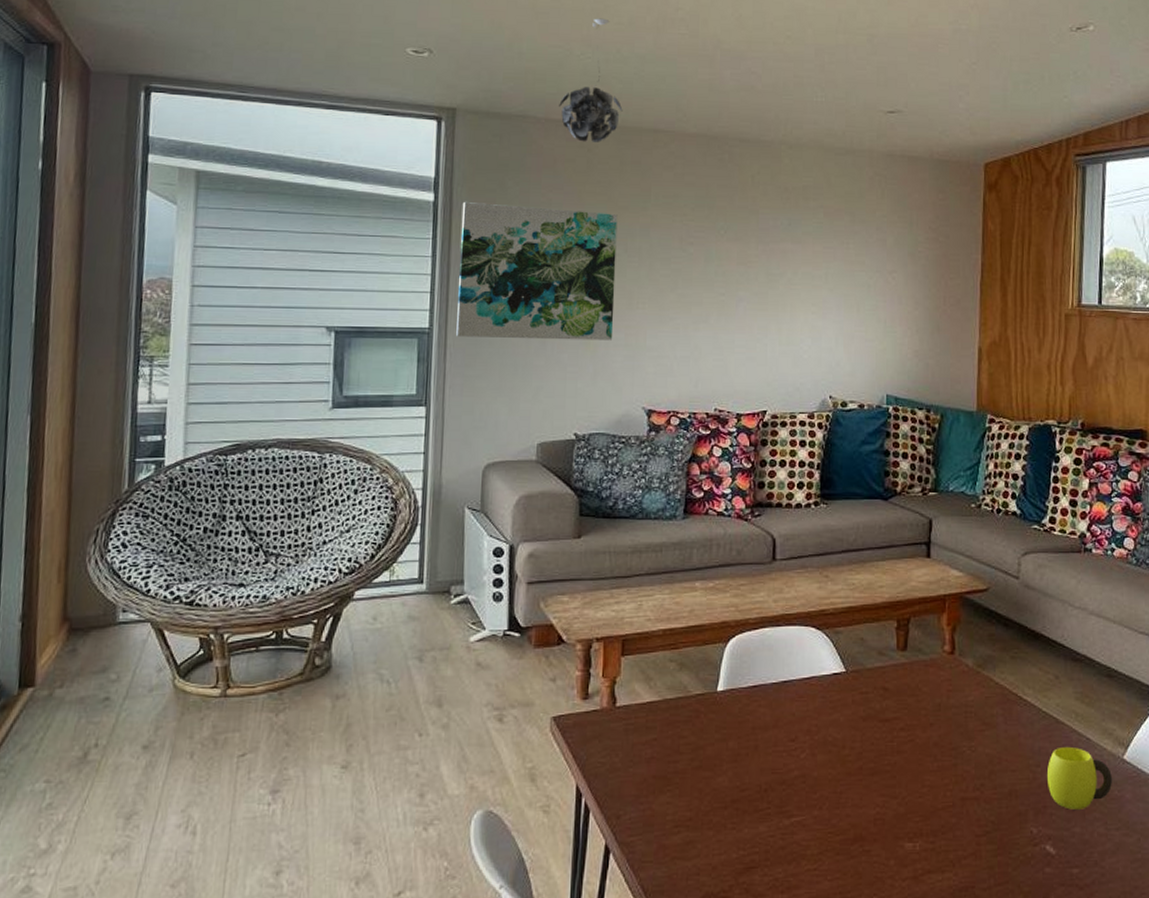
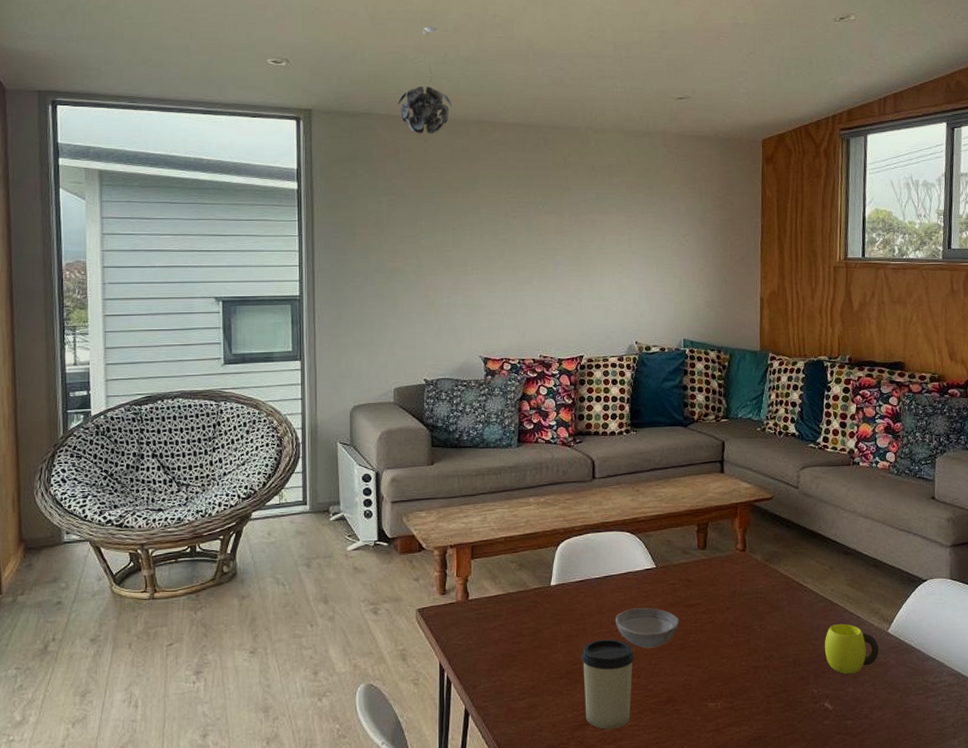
wall art: present [456,202,618,341] -> none [321,189,453,302]
cup: none [751,760,816,874] -> present [581,639,634,729]
bowl: none [795,722,873,773] -> present [616,608,680,648]

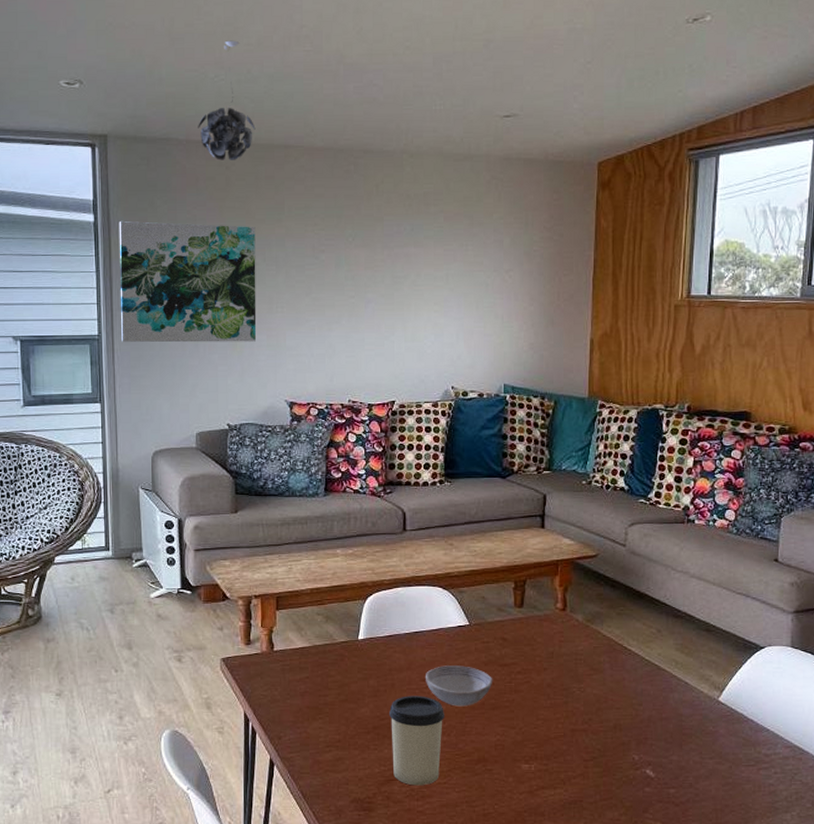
wall art: none [321,189,453,302] -> present [119,221,257,343]
cup: present [824,623,879,674] -> none [648,689,707,741]

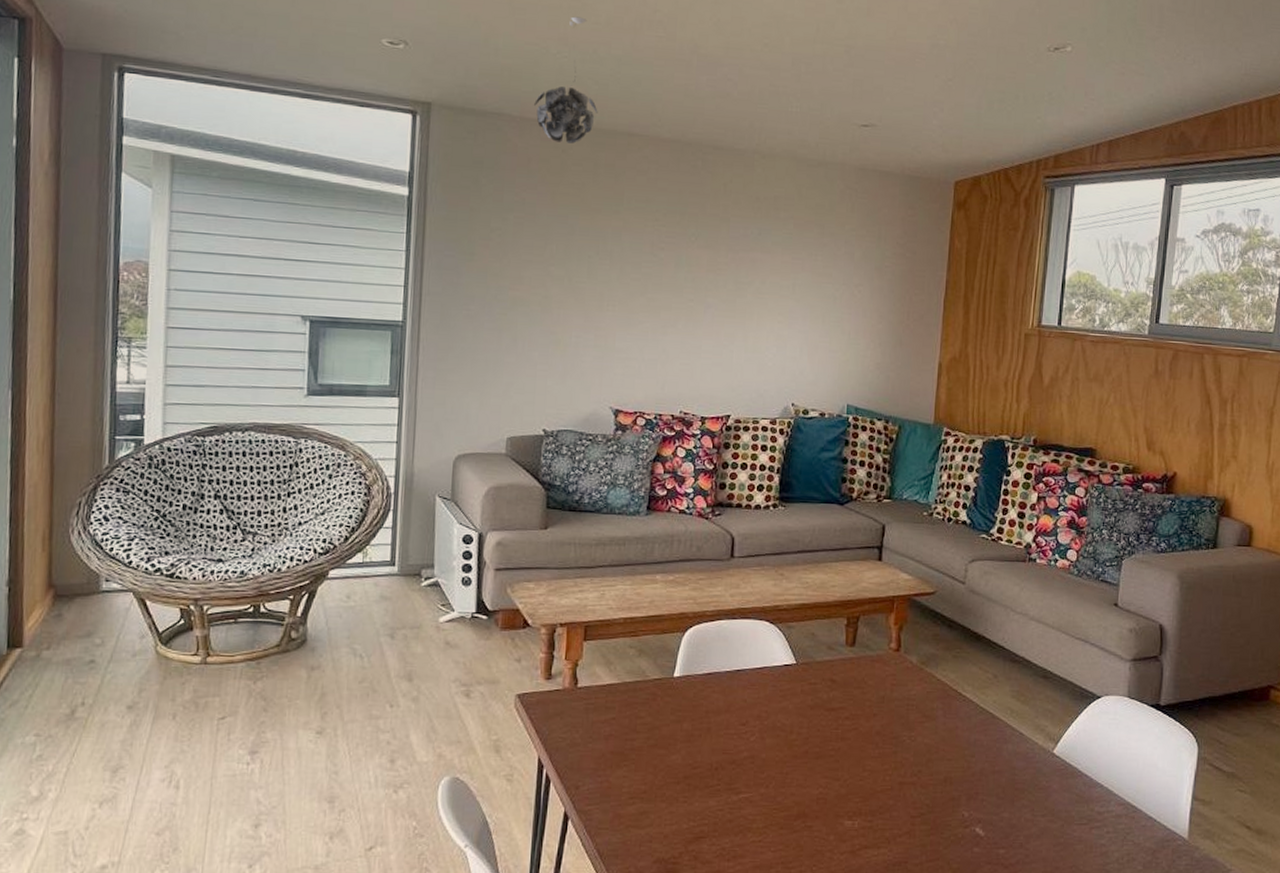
wall art: present [119,221,257,343] -> none [429,198,590,341]
cup: present [389,696,444,786] -> none [703,741,764,844]
bowl: present [426,666,493,707] -> none [745,708,819,755]

